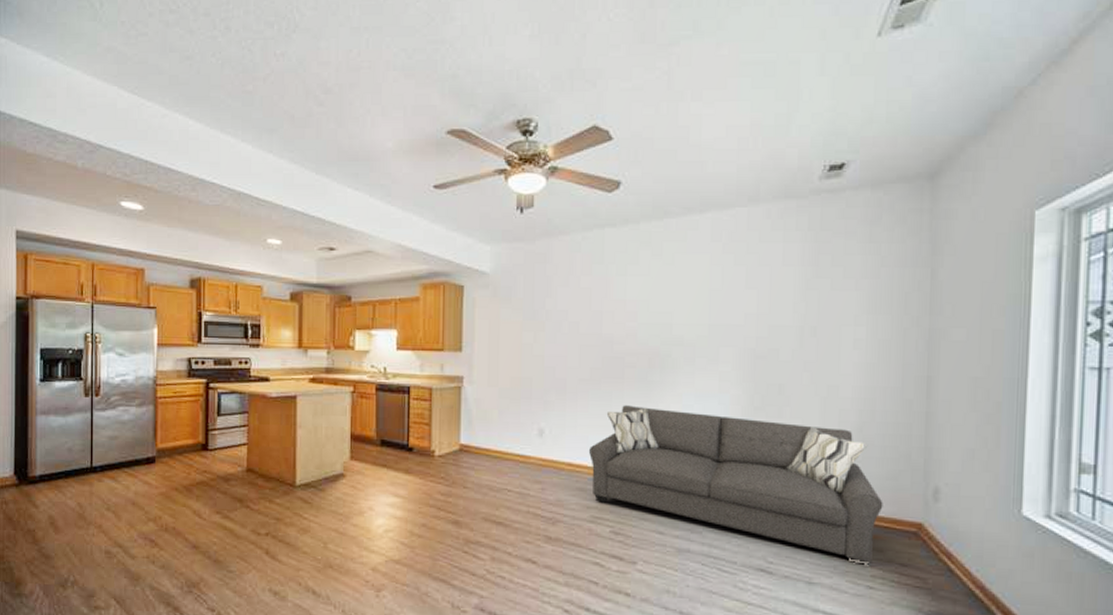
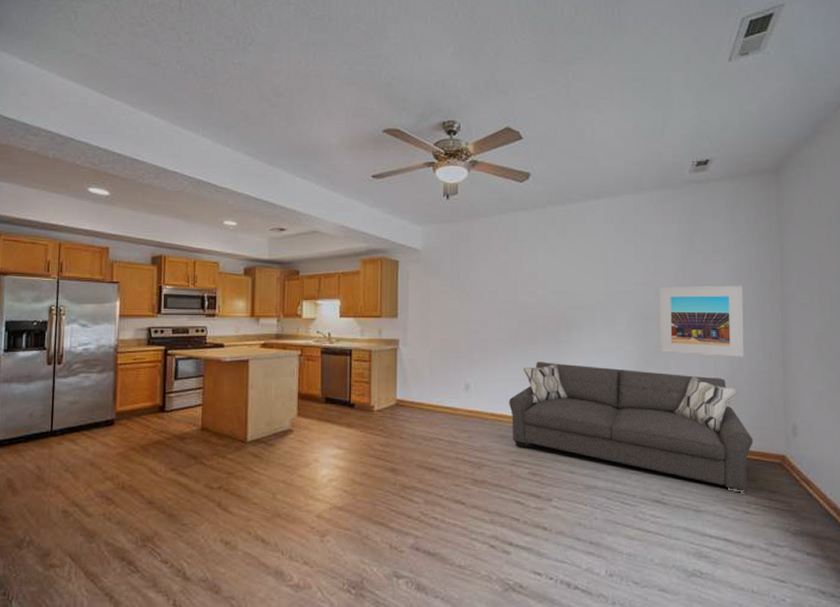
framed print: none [772,318,880,407] -> present [659,285,744,358]

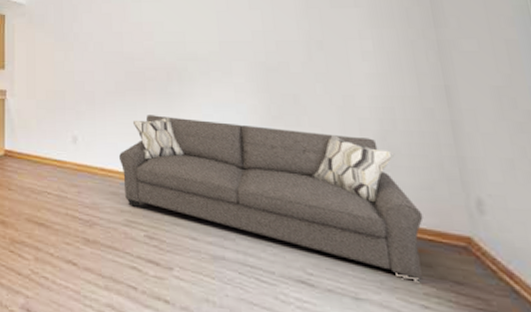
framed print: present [659,285,744,358] -> none [280,32,397,115]

